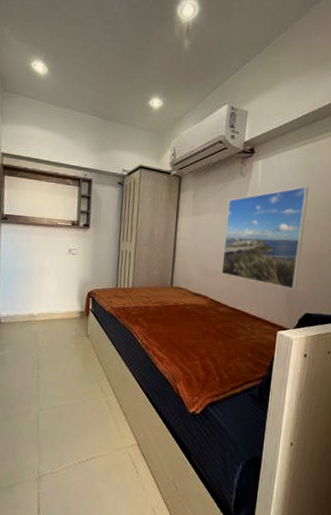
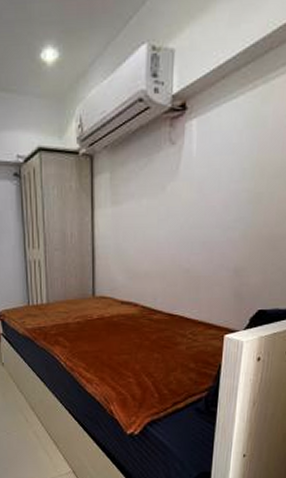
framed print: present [221,186,309,290] -> none [153,147,260,283]

